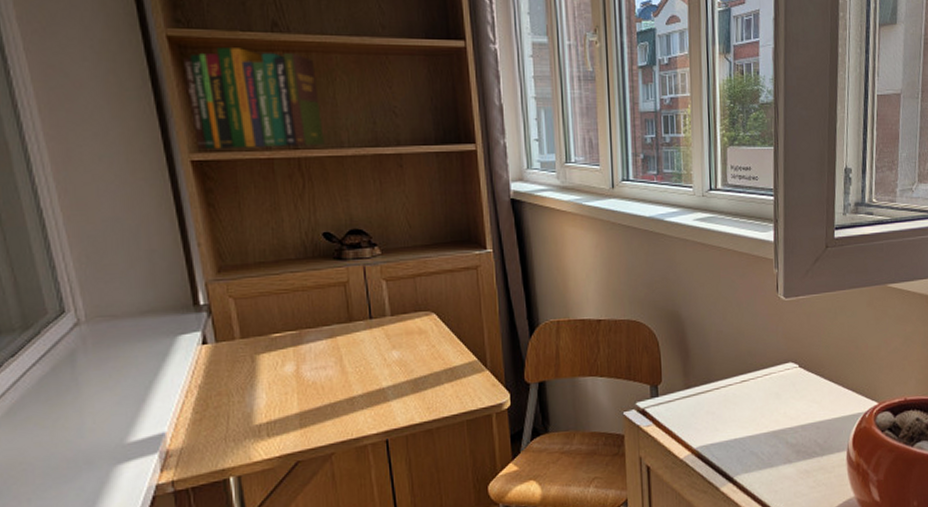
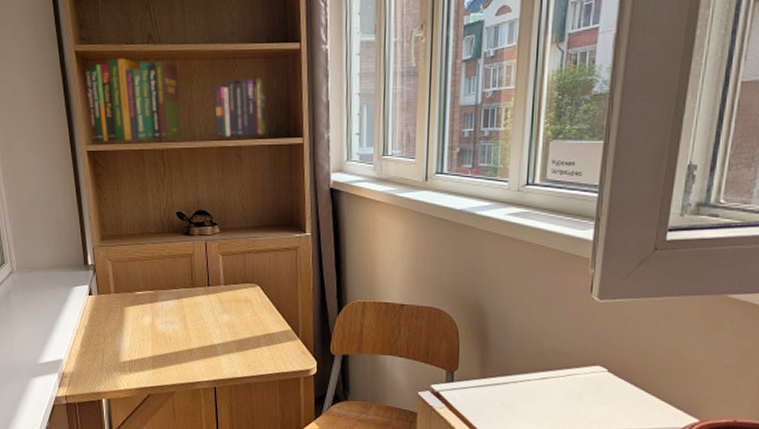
books: none [364,77,433,143] -> present [214,78,267,137]

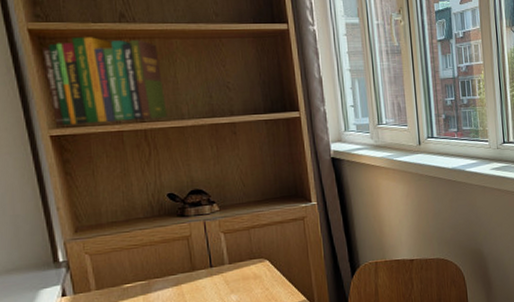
books: present [214,78,267,137] -> none [201,56,262,114]

